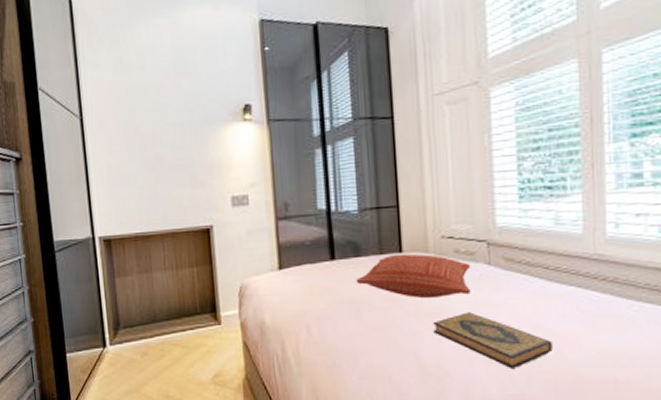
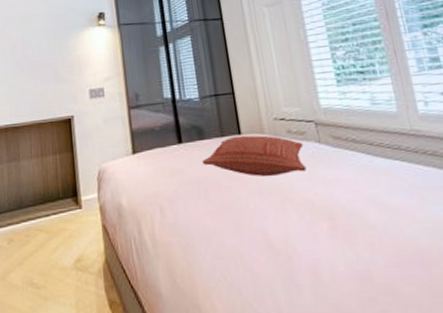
hardback book: present [433,312,553,370] -> none [275,188,390,245]

